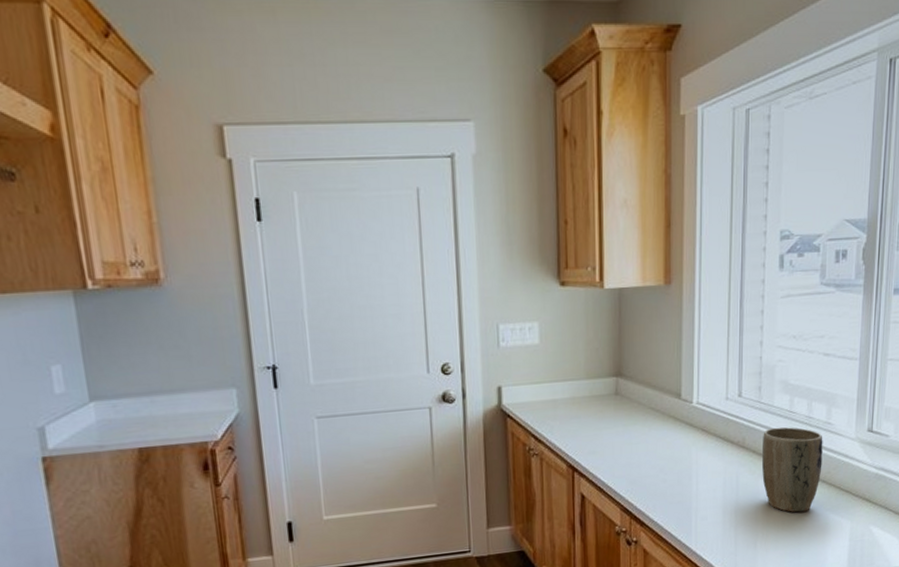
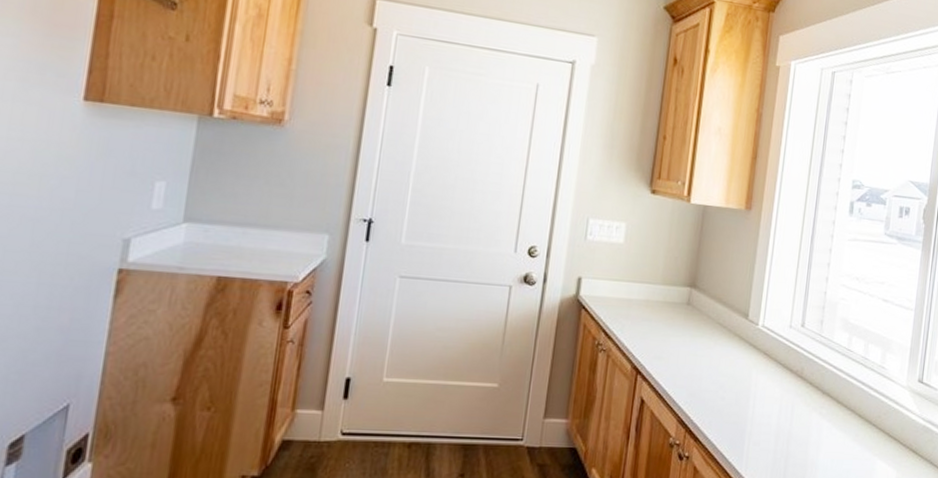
plant pot: present [762,427,823,513] -> none [816,362,877,453]

